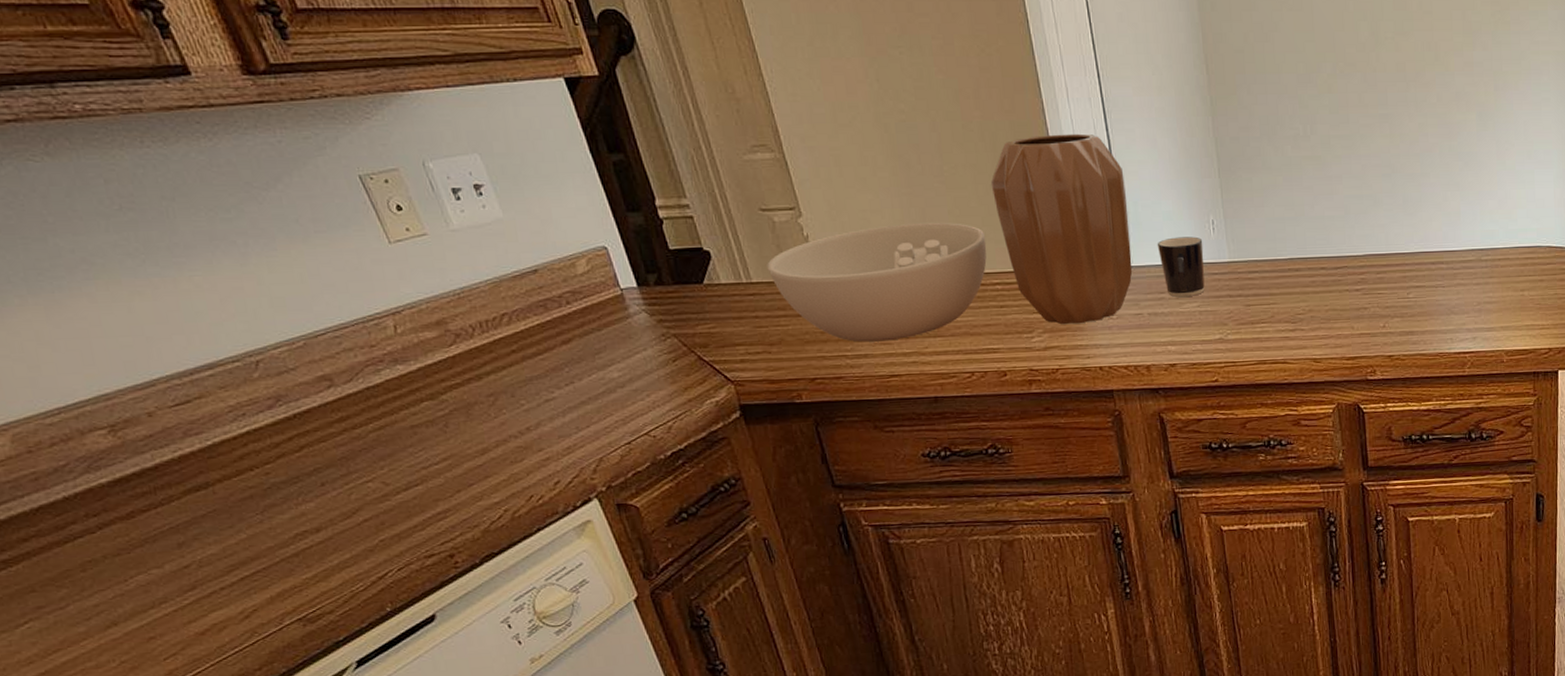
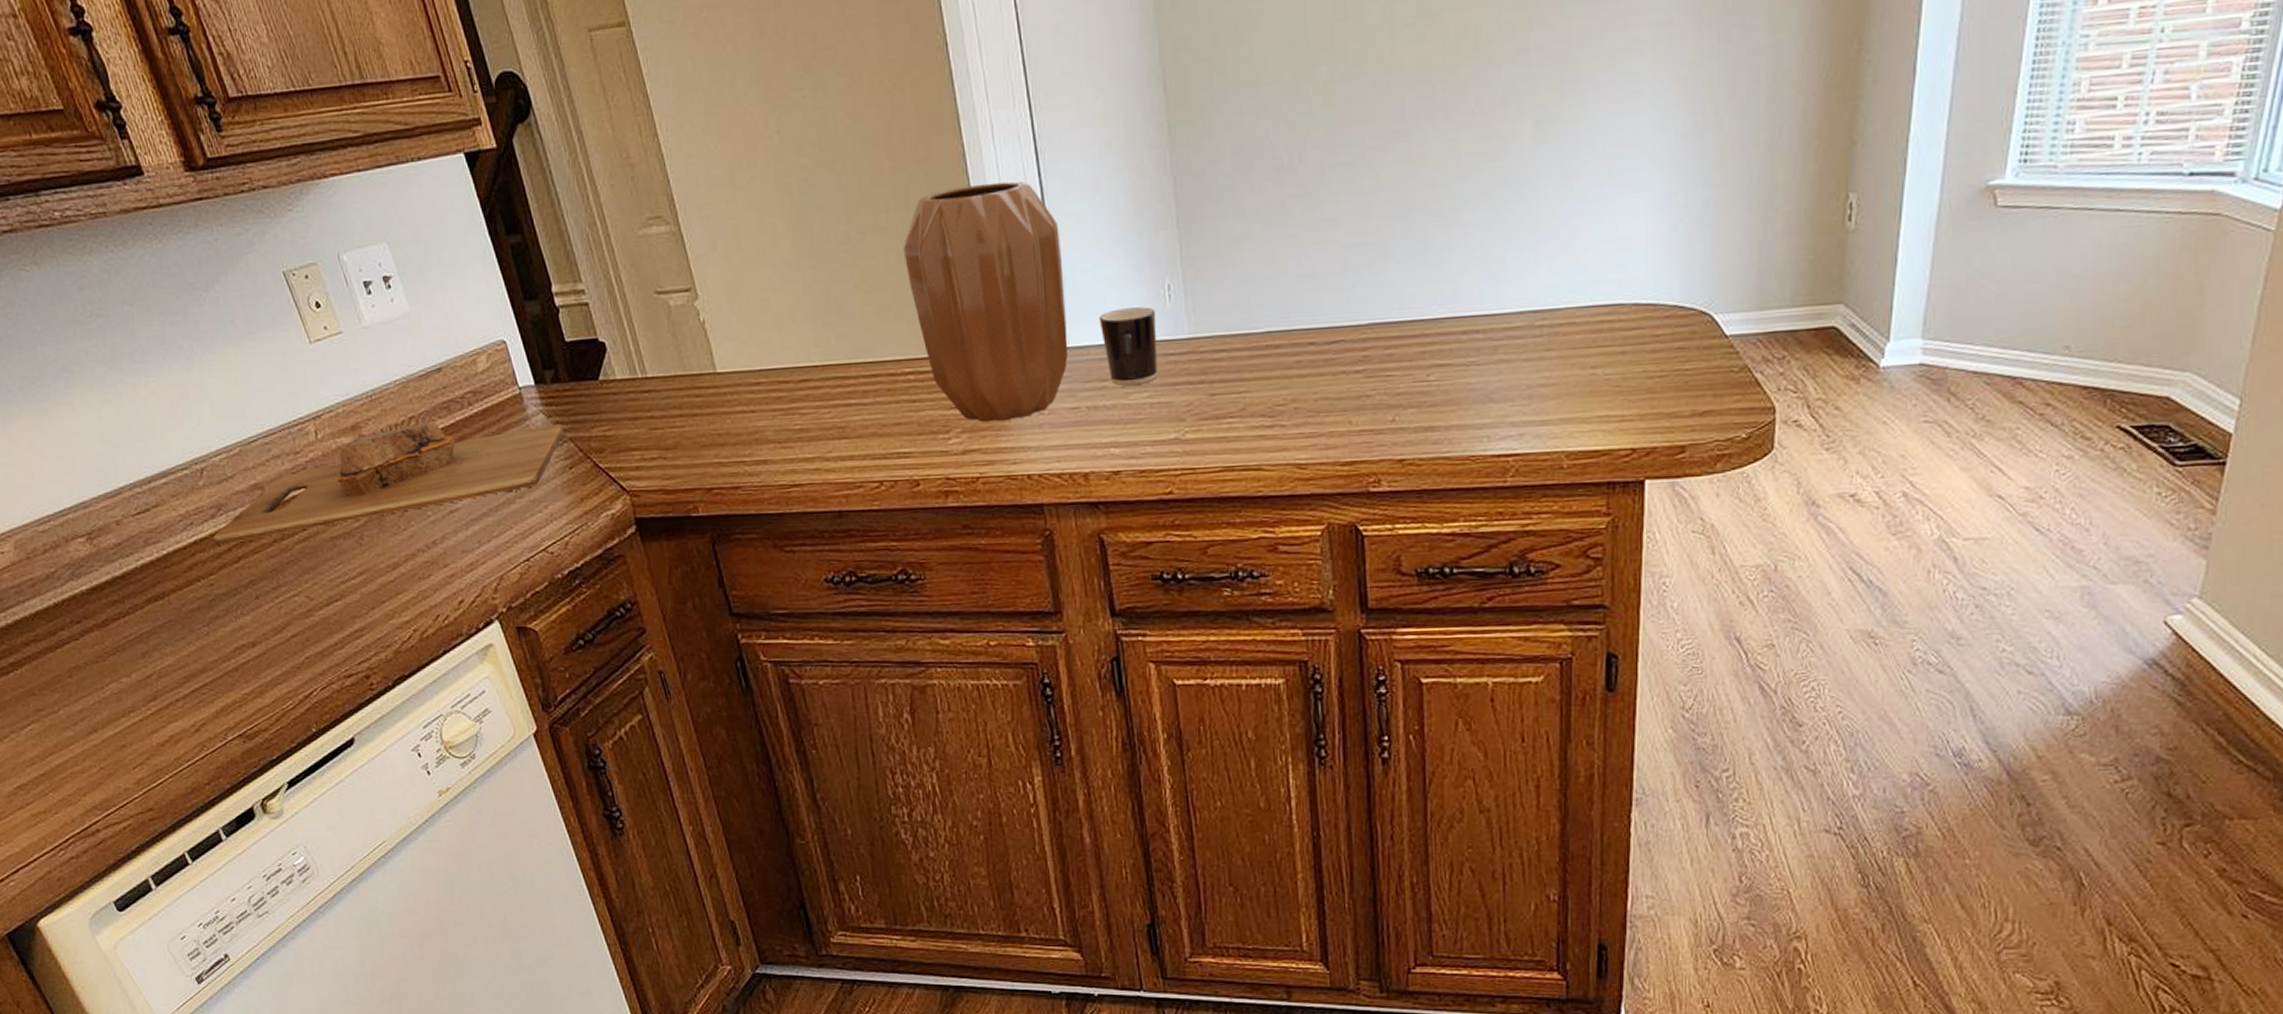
cutting board: none [270,317,668,436] -> present [213,420,564,546]
bowl: present [767,222,987,342] -> none [662,300,898,446]

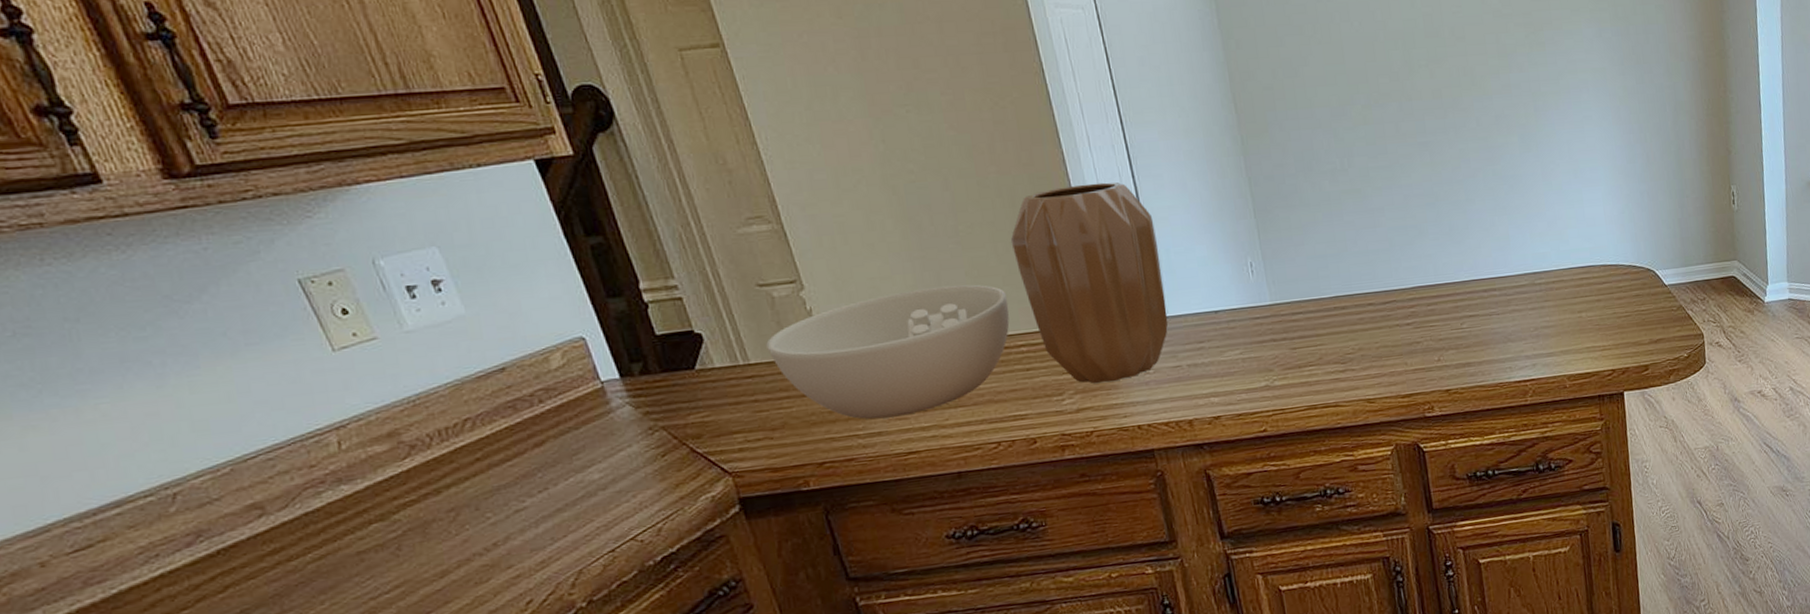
cutting board: present [213,420,564,546] -> none [189,414,656,576]
bowl: none [662,300,898,446] -> present [766,284,1010,420]
mug: present [1098,307,1158,386] -> none [1192,281,1247,346]

